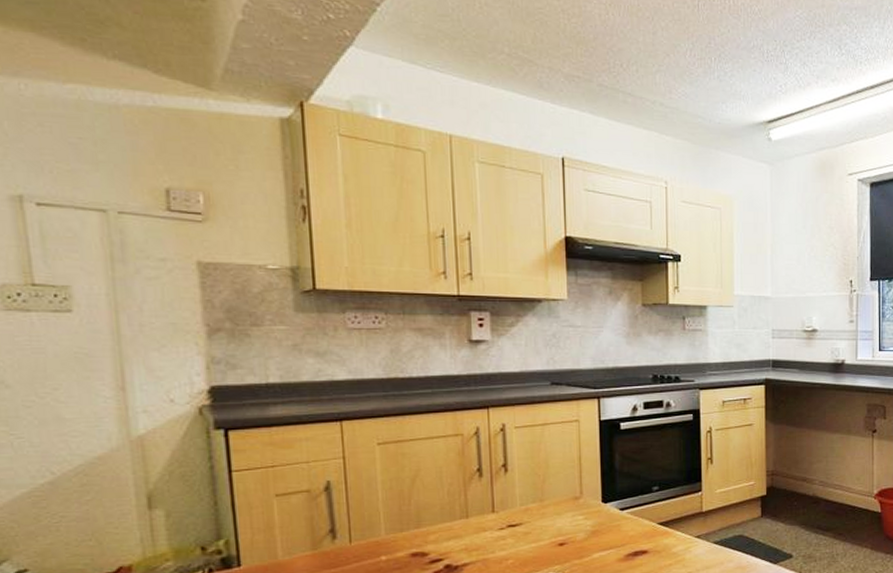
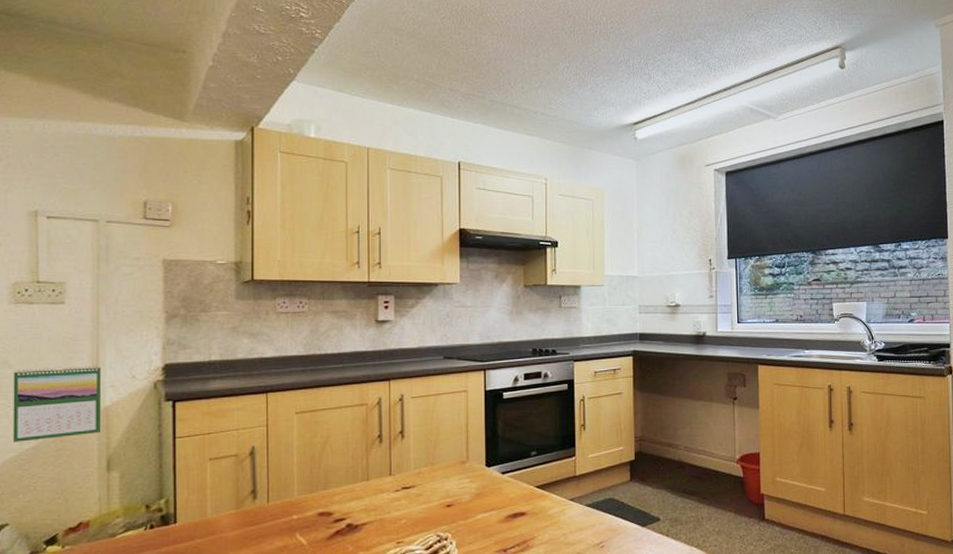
calendar: none [13,387,137,476] -> present [12,366,102,442]

